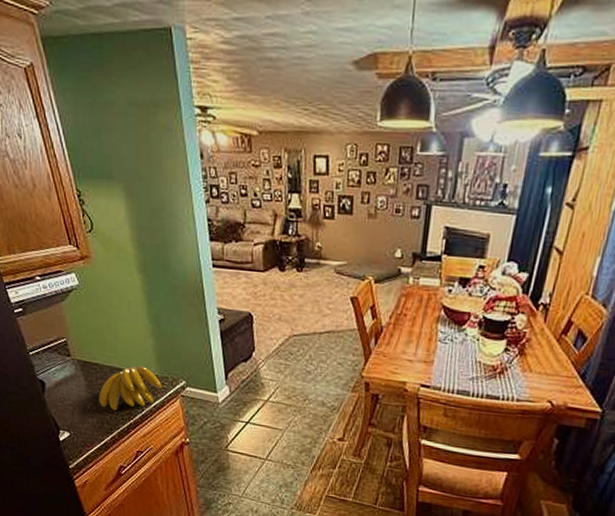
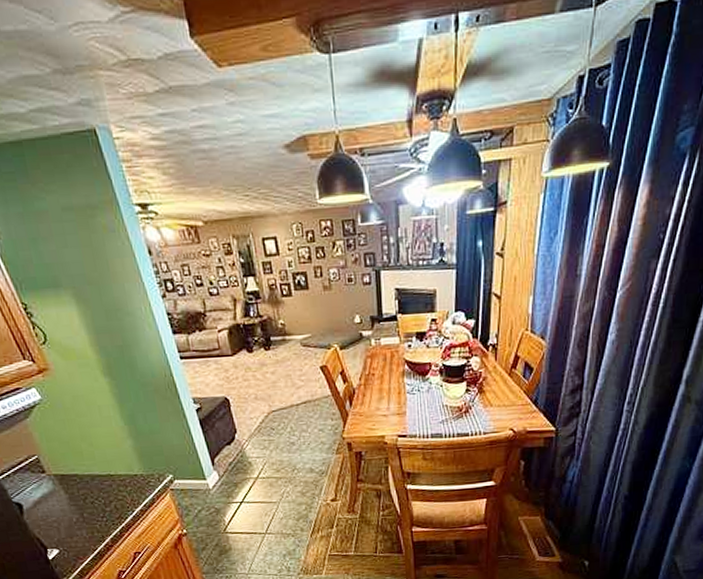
banana: present [99,366,162,411] -> none [83,468,149,518]

